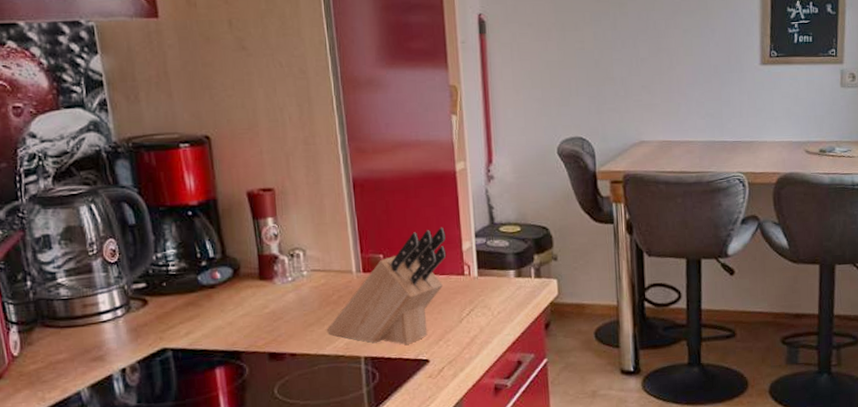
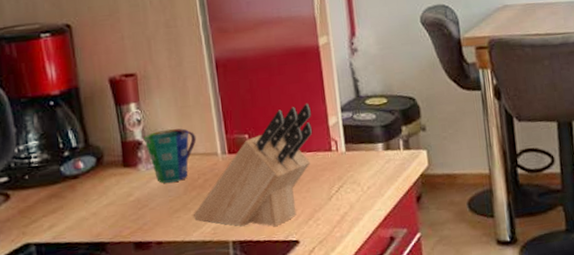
cup: none [280,244,332,297] -> present [143,128,197,183]

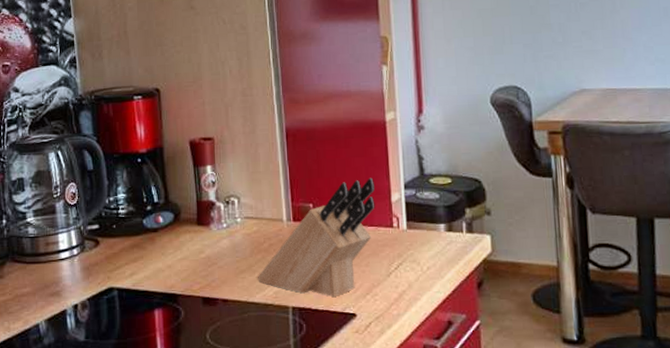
cup: present [143,128,197,183] -> none [216,192,264,244]

